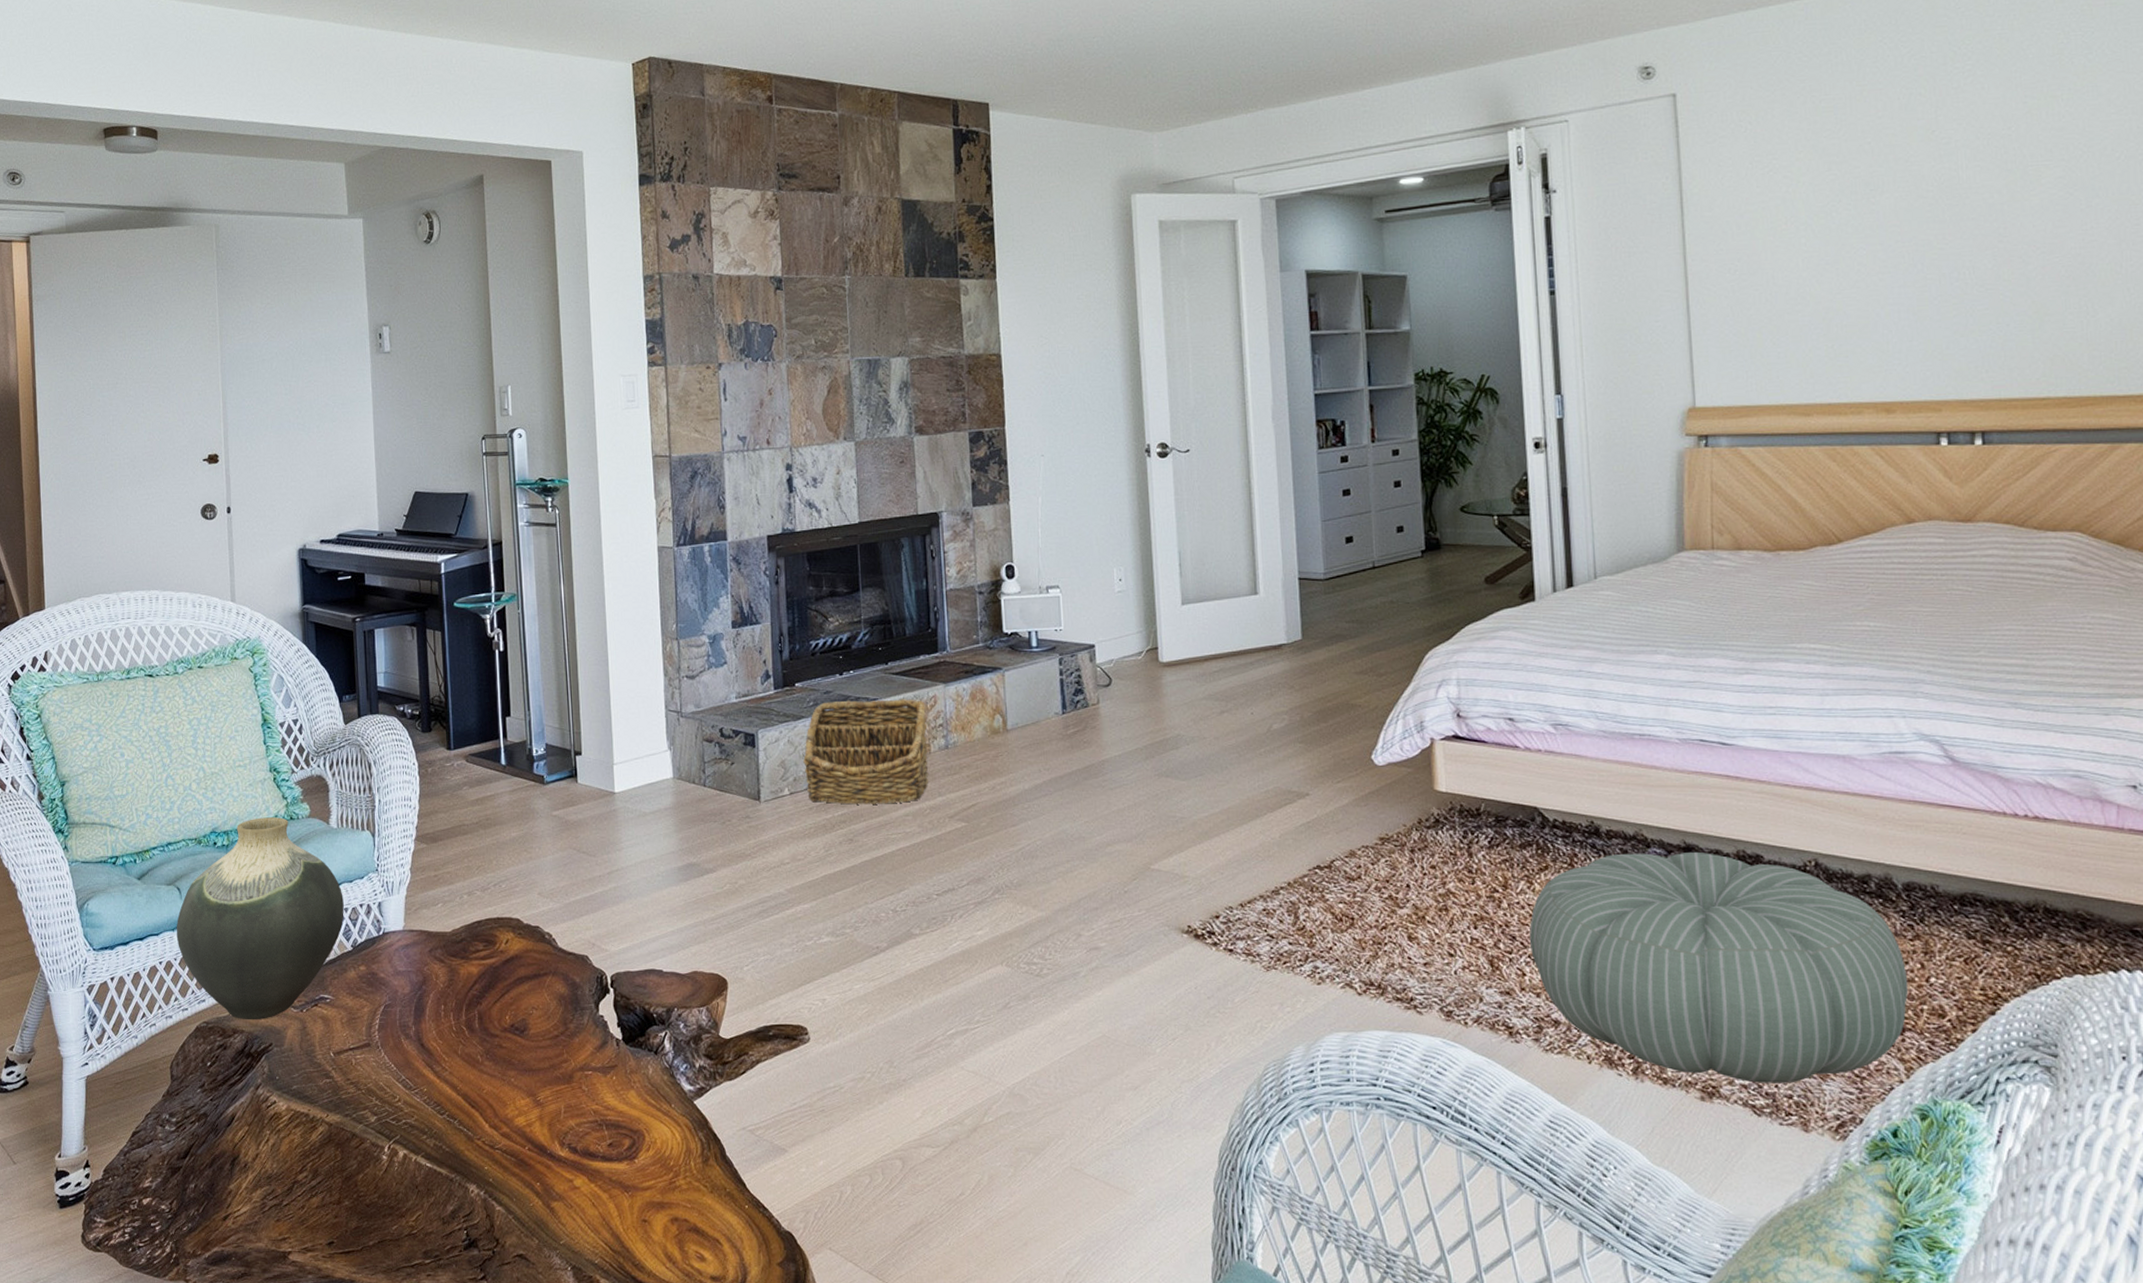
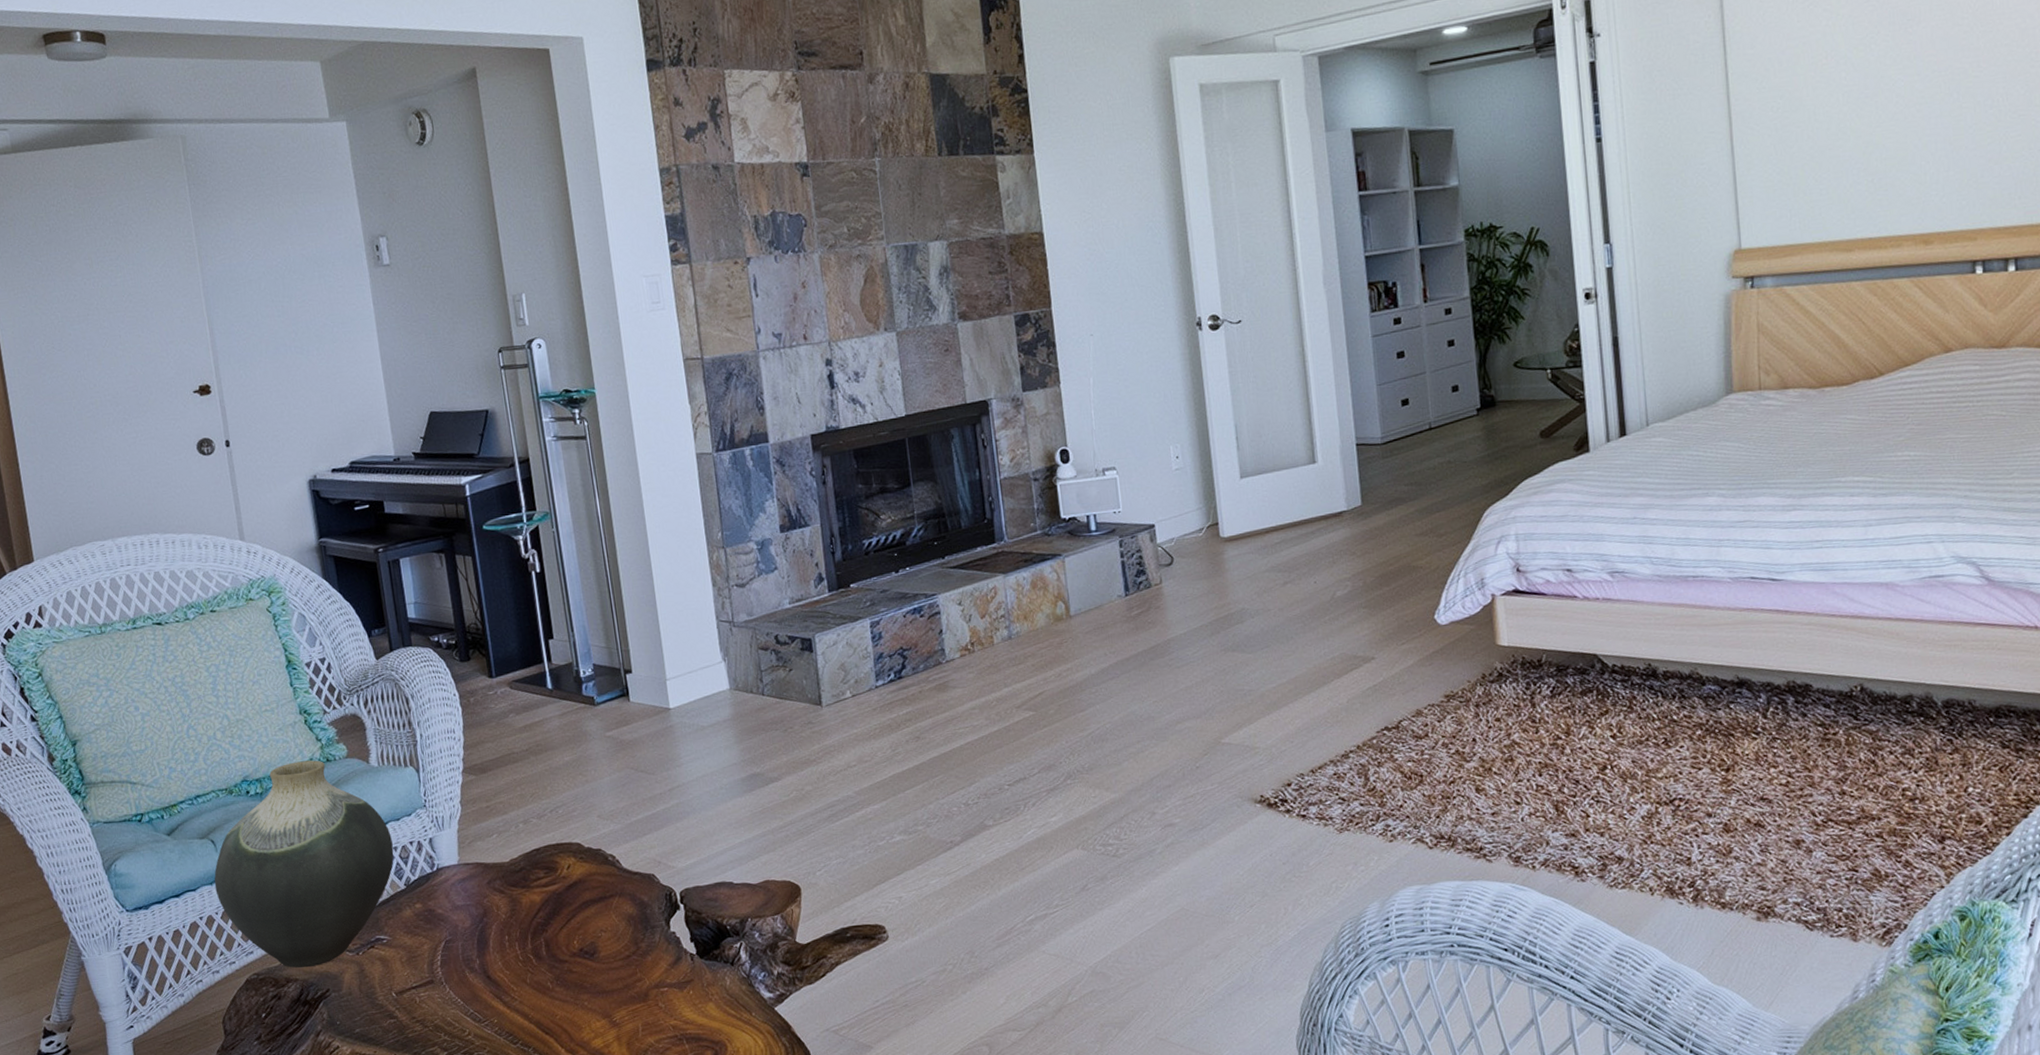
basket: present [803,699,929,806] -> none [863,592,994,703]
pouf: present [1529,851,1909,1084] -> none [1592,685,1949,900]

